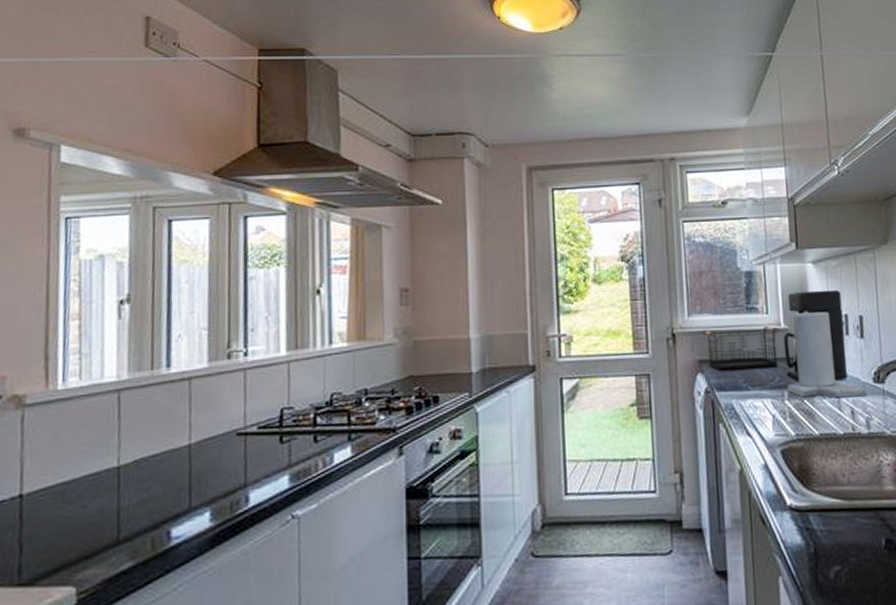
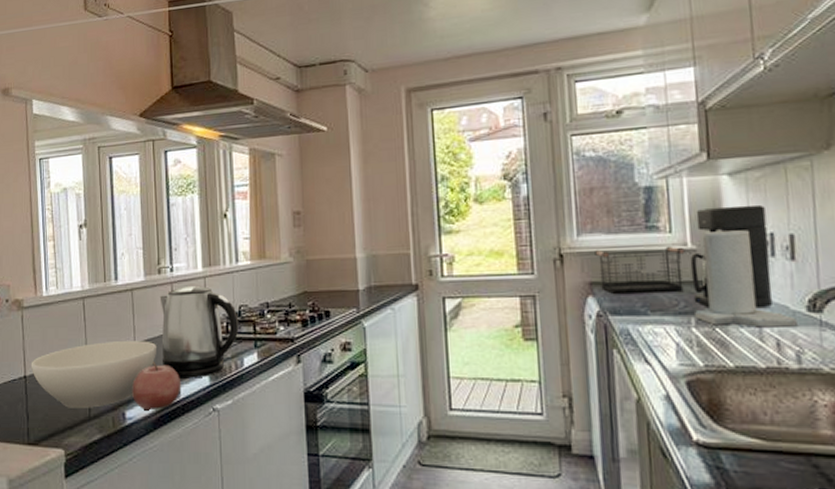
bowl: none [31,440,221,532] -> present [31,341,157,408]
fruit: none [182,465,252,526] -> present [132,362,181,411]
kettle: none [226,371,330,483] -> present [159,285,239,379]

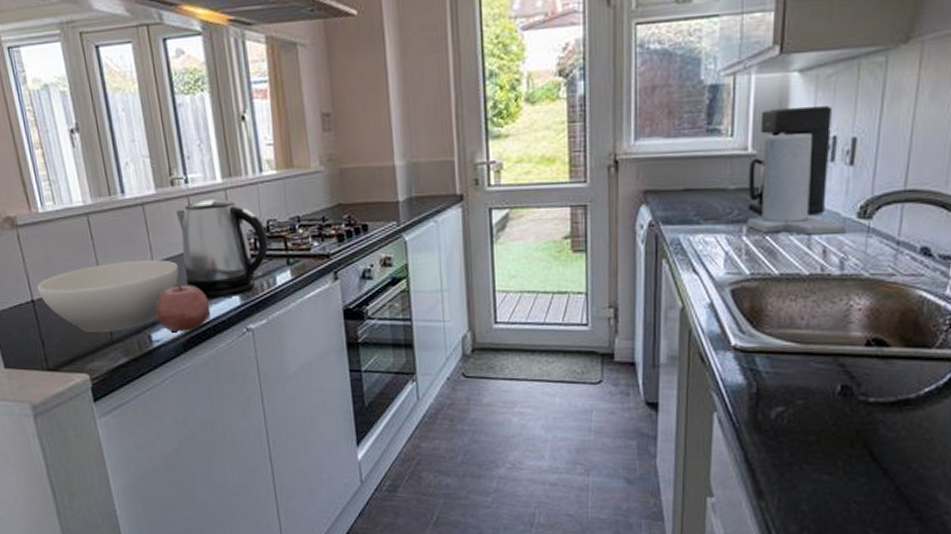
dish rack: present [595,245,685,294] -> none [652,150,745,202]

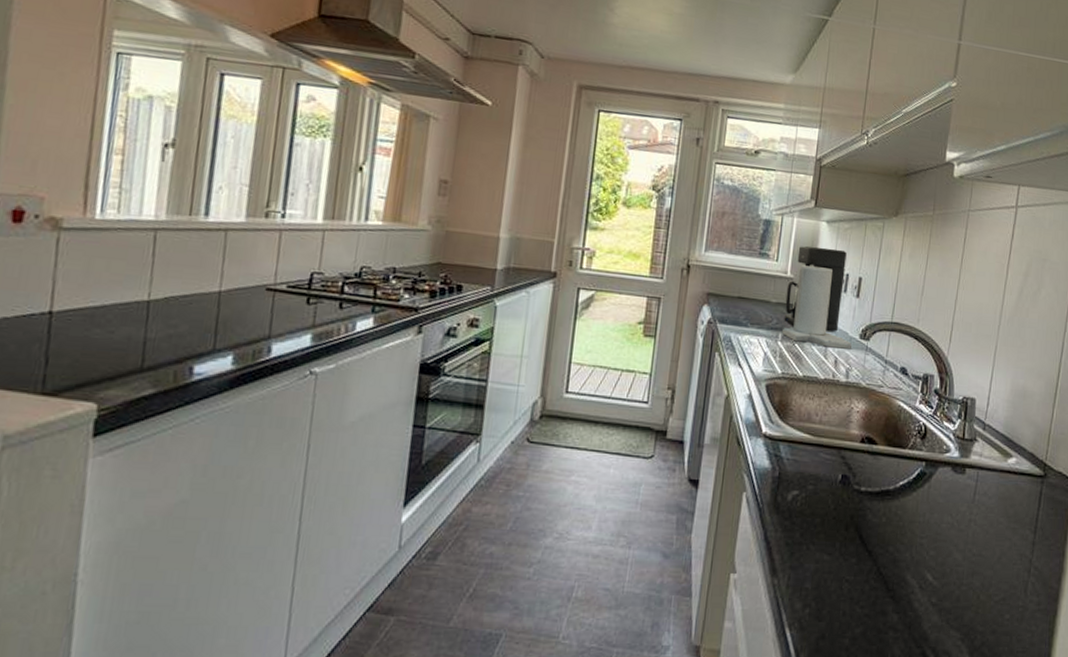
bowl: present [37,260,180,332] -> none [61,284,250,358]
fruit: present [155,282,210,333] -> none [206,314,275,368]
kettle: present [175,198,269,299] -> none [253,236,358,338]

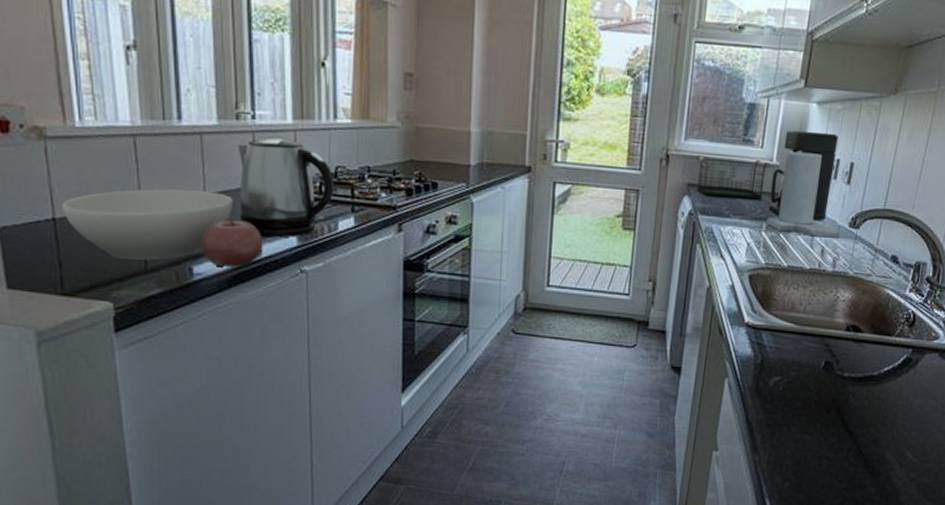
bowl: none [61,284,250,358] -> present [61,189,234,260]
fruit: none [206,314,275,368] -> present [202,216,263,268]
kettle: none [253,236,358,338] -> present [237,137,335,238]
dish rack: none [716,265,785,311] -> present [696,154,771,200]

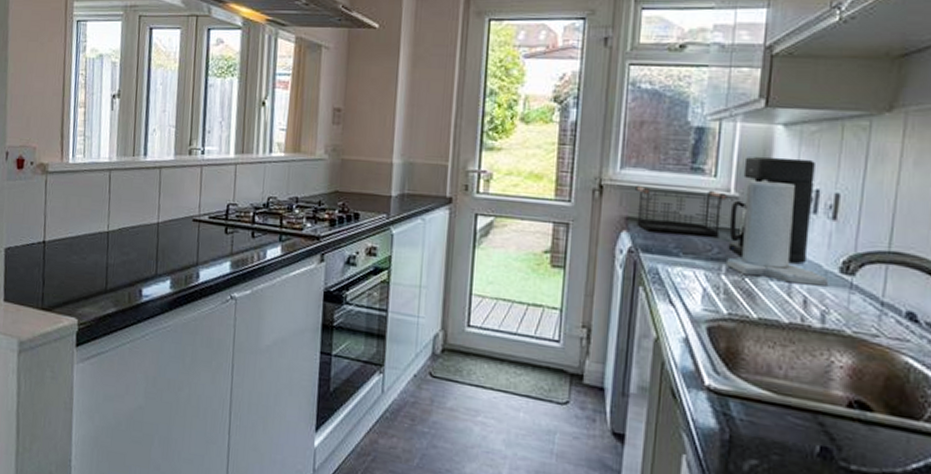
bowl: present [61,189,234,260] -> none [50,217,181,281]
fruit: present [202,216,263,268] -> none [151,243,202,291]
kettle: present [237,137,335,238] -> none [184,170,266,265]

